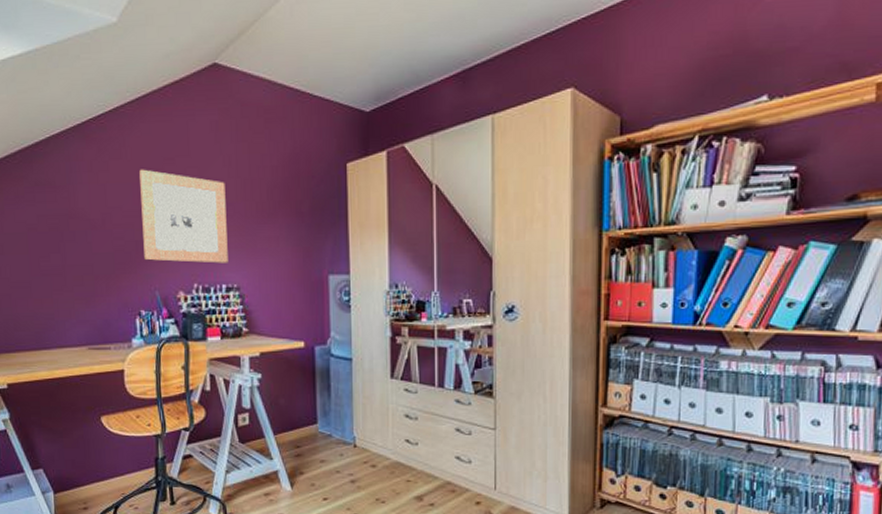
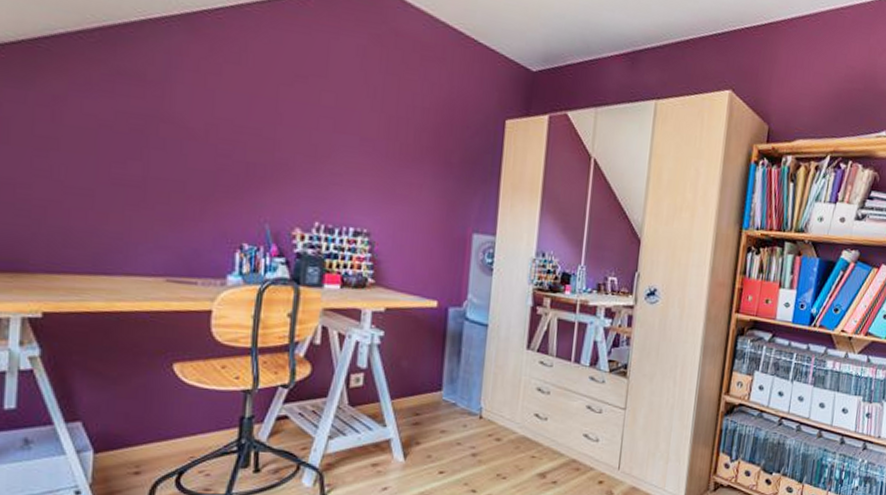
wall art: present [139,169,228,264] -> none [255,81,367,205]

